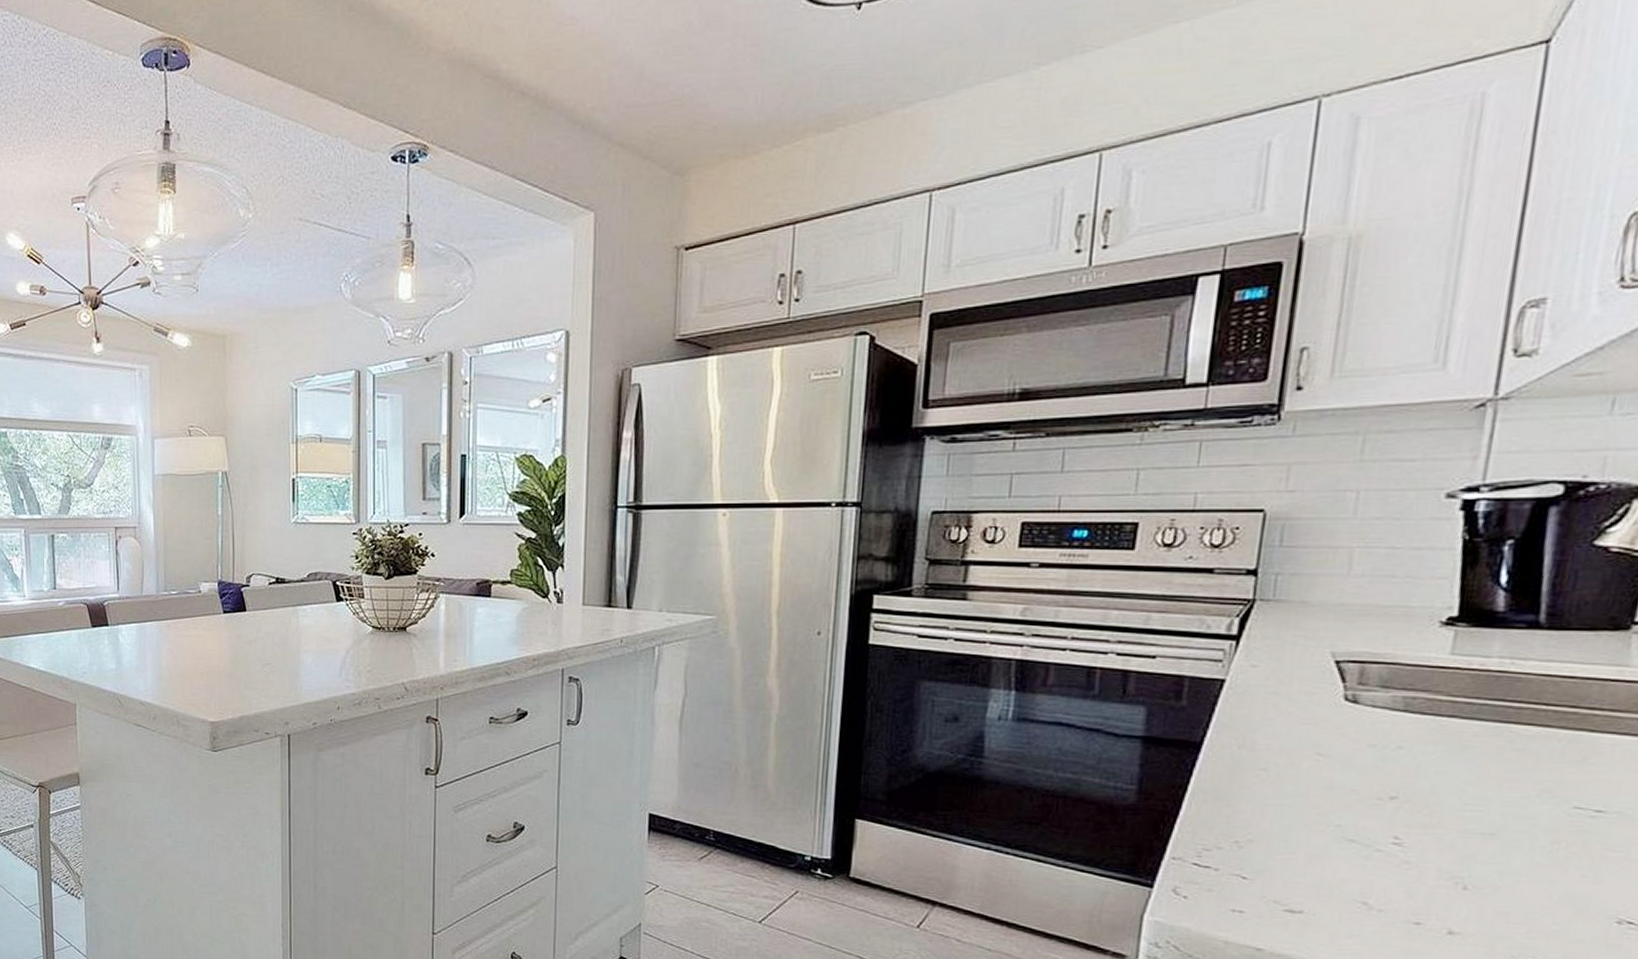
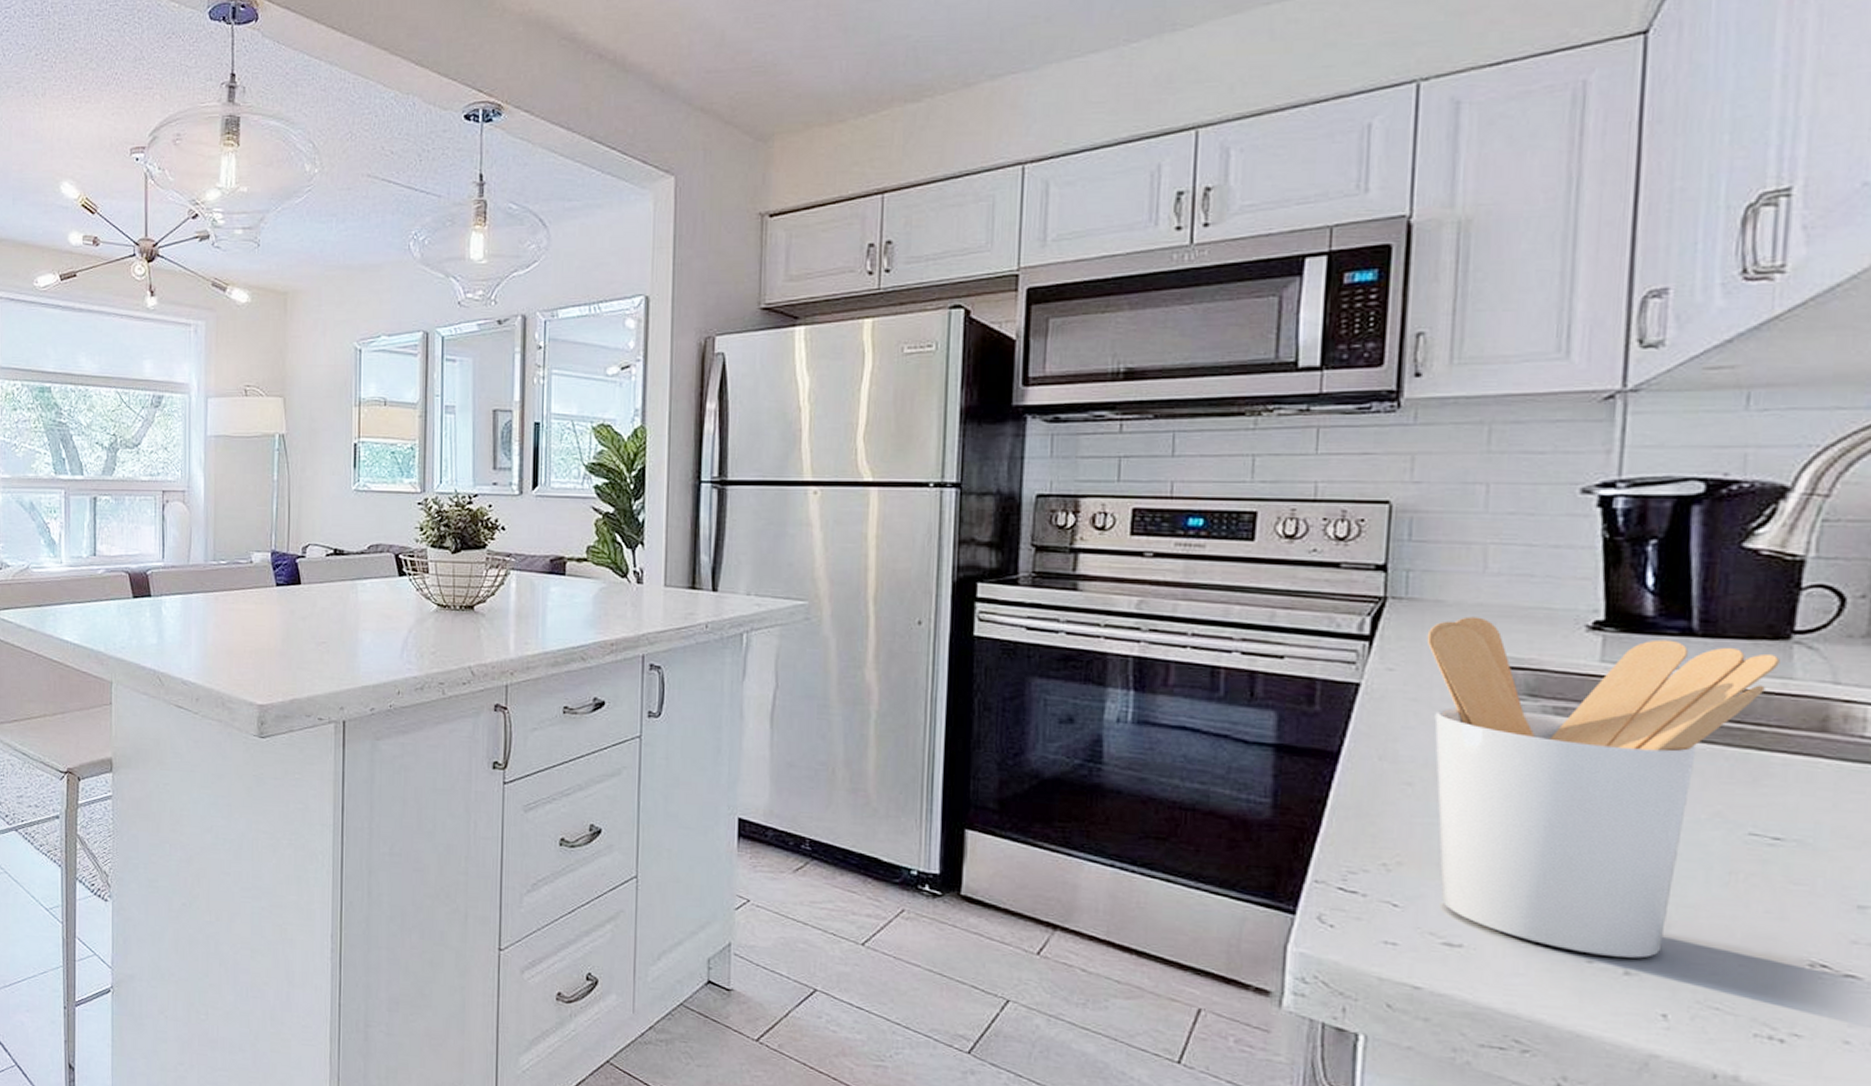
utensil holder: none [1286,616,1618,920] -> present [1426,616,1780,959]

